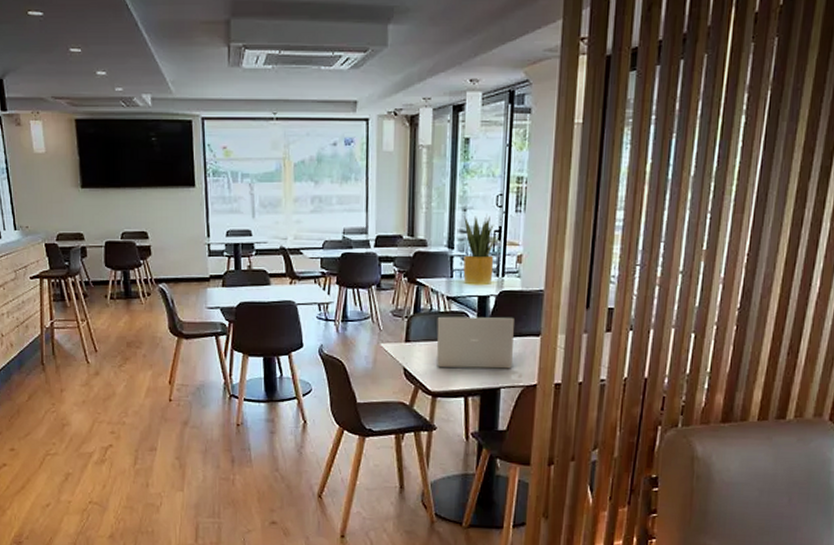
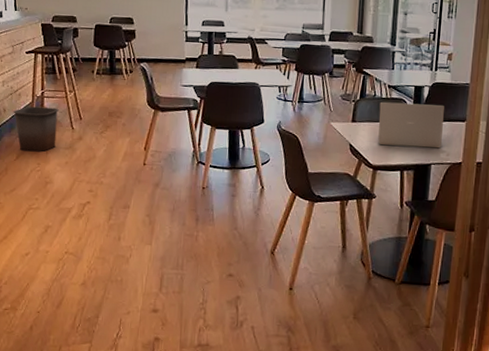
waste bin: none [21,339,71,391] -> present [13,106,59,152]
planter: present [463,214,498,286] -> none [402,19,433,78]

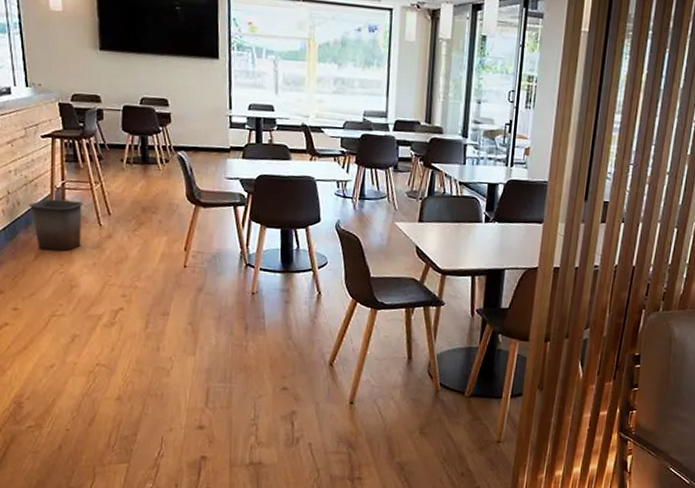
laptop: present [378,101,444,149] -> none [447,199,520,252]

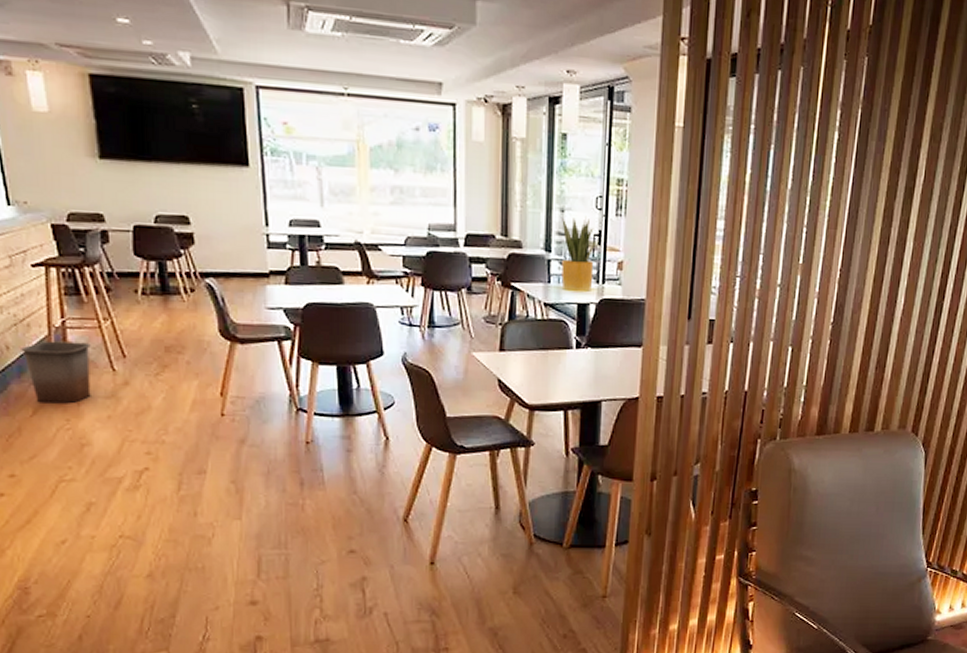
planter: none [475,108,509,174] -> present [561,217,598,293]

